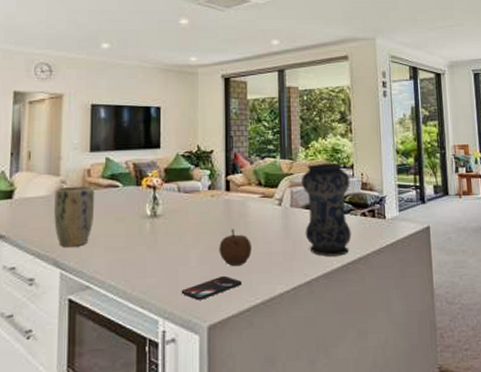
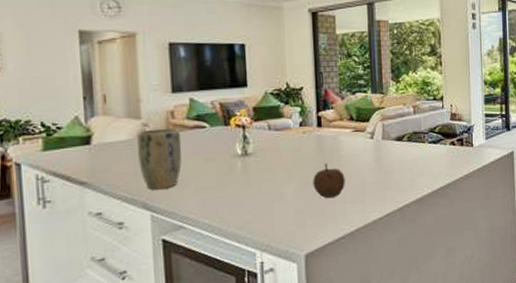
smartphone: present [181,275,242,300] -> none [277,207,337,232]
vase: present [301,163,352,256] -> none [392,96,441,184]

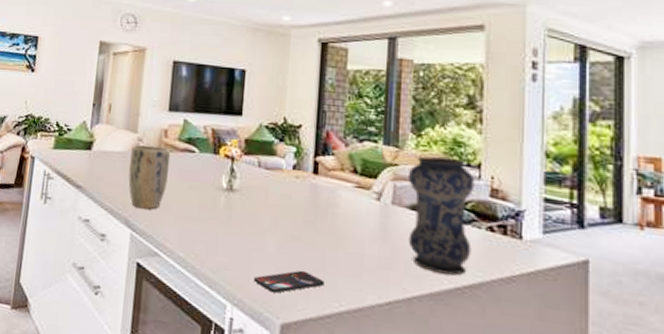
smartphone: none [277,207,337,232] -> present [253,270,324,293]
fruit: present [313,163,345,199] -> none [300,219,340,264]
vase: none [392,96,441,184] -> present [407,156,475,276]

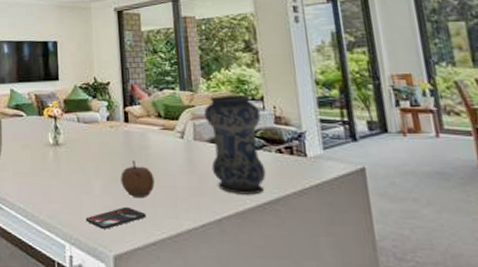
fruit: none [300,219,340,264] -> present [120,160,155,199]

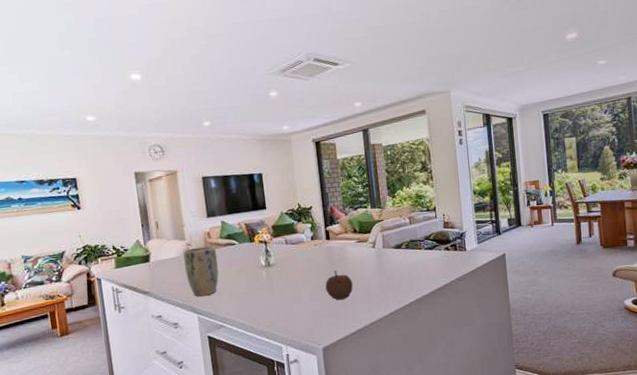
smartphone: present [85,206,146,229] -> none [298,308,347,329]
vase: present [203,95,266,195] -> none [390,207,437,286]

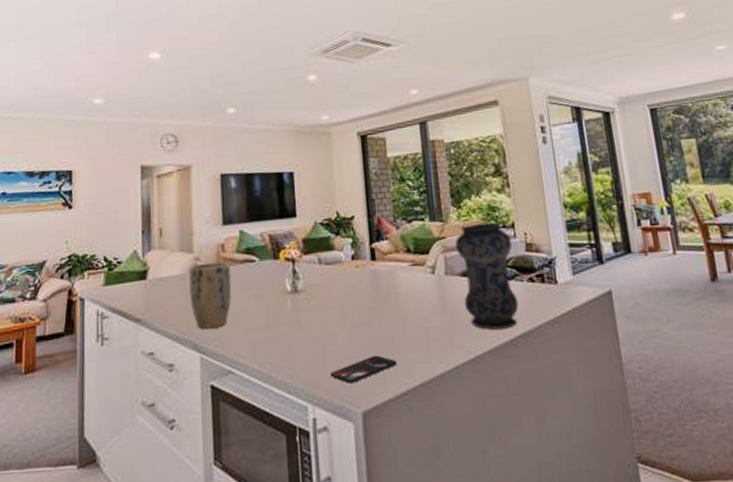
smartphone: none [298,308,347,329] -> present [330,355,397,383]
fruit: present [325,270,353,300] -> none [368,302,405,345]
vase: none [390,207,437,286] -> present [454,223,519,330]

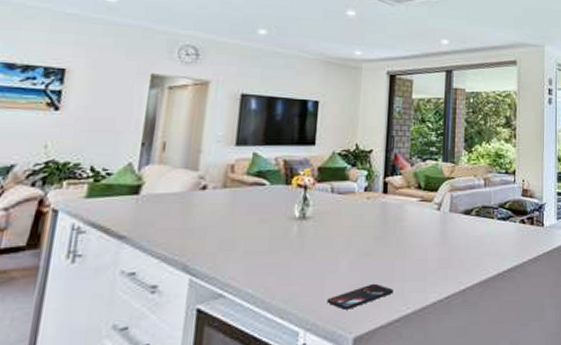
plant pot: present [189,261,232,329] -> none [187,182,238,251]
vase: present [454,223,519,330] -> none [461,168,511,264]

